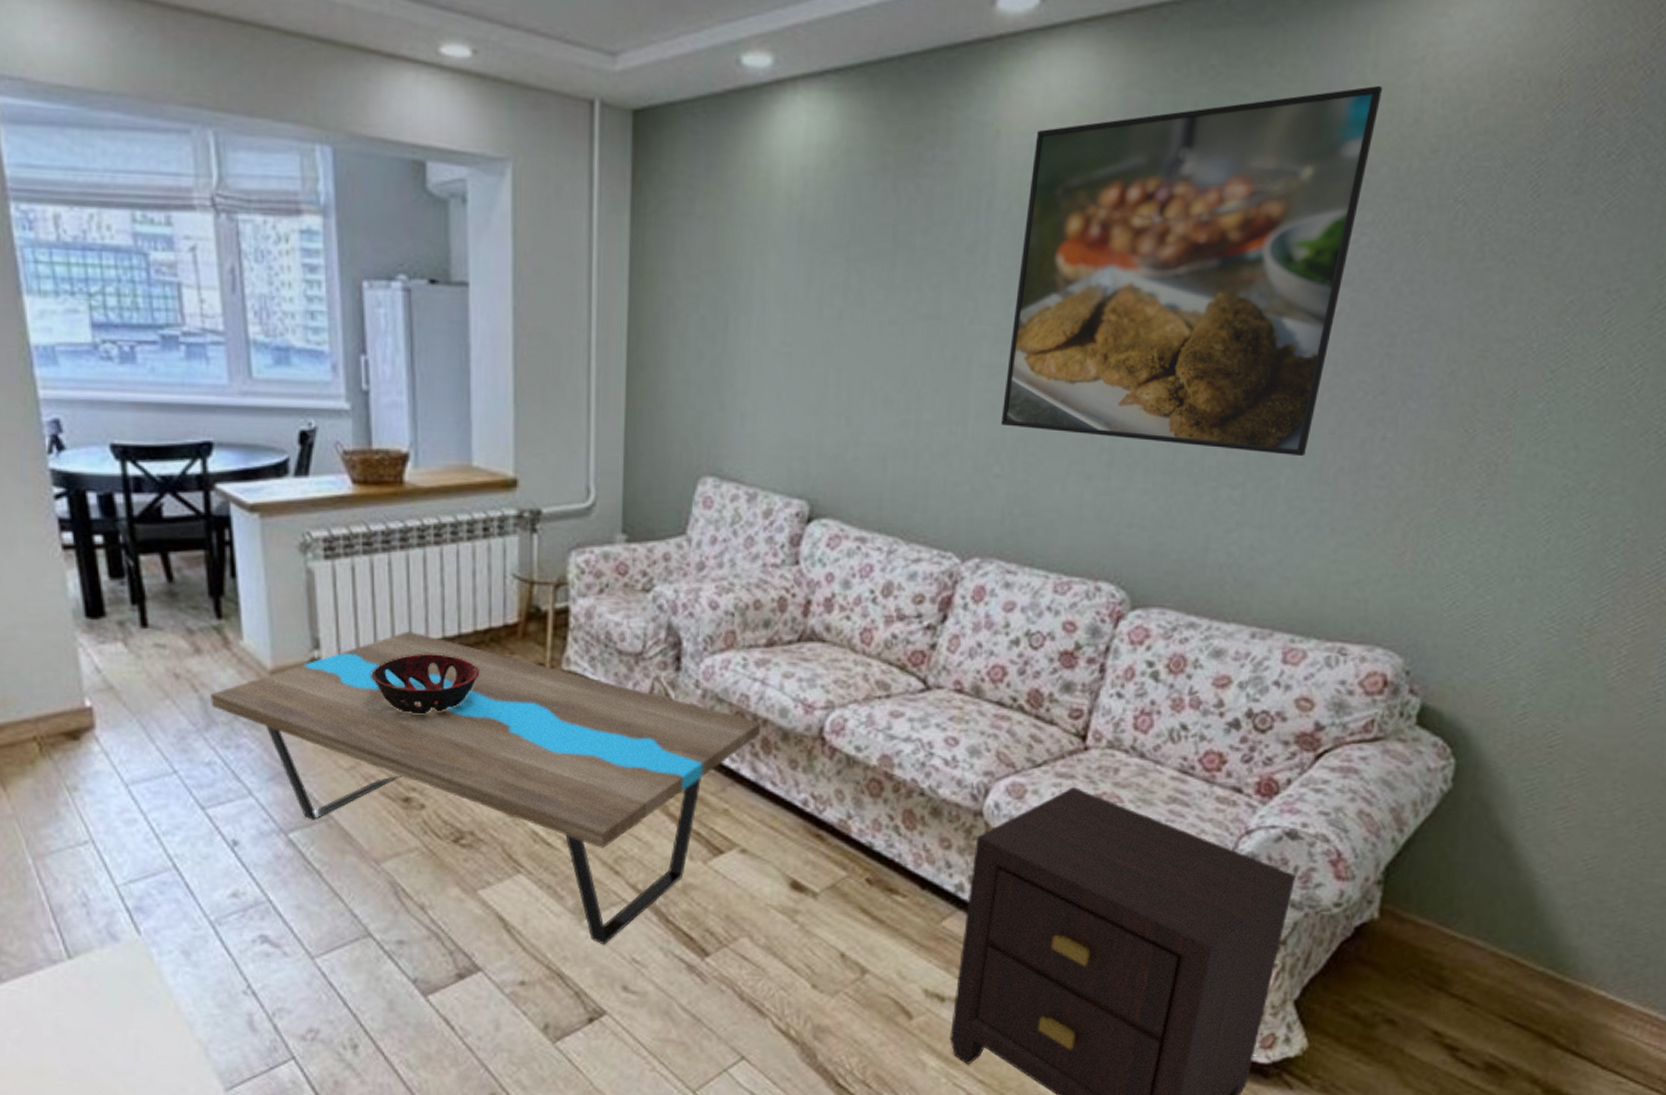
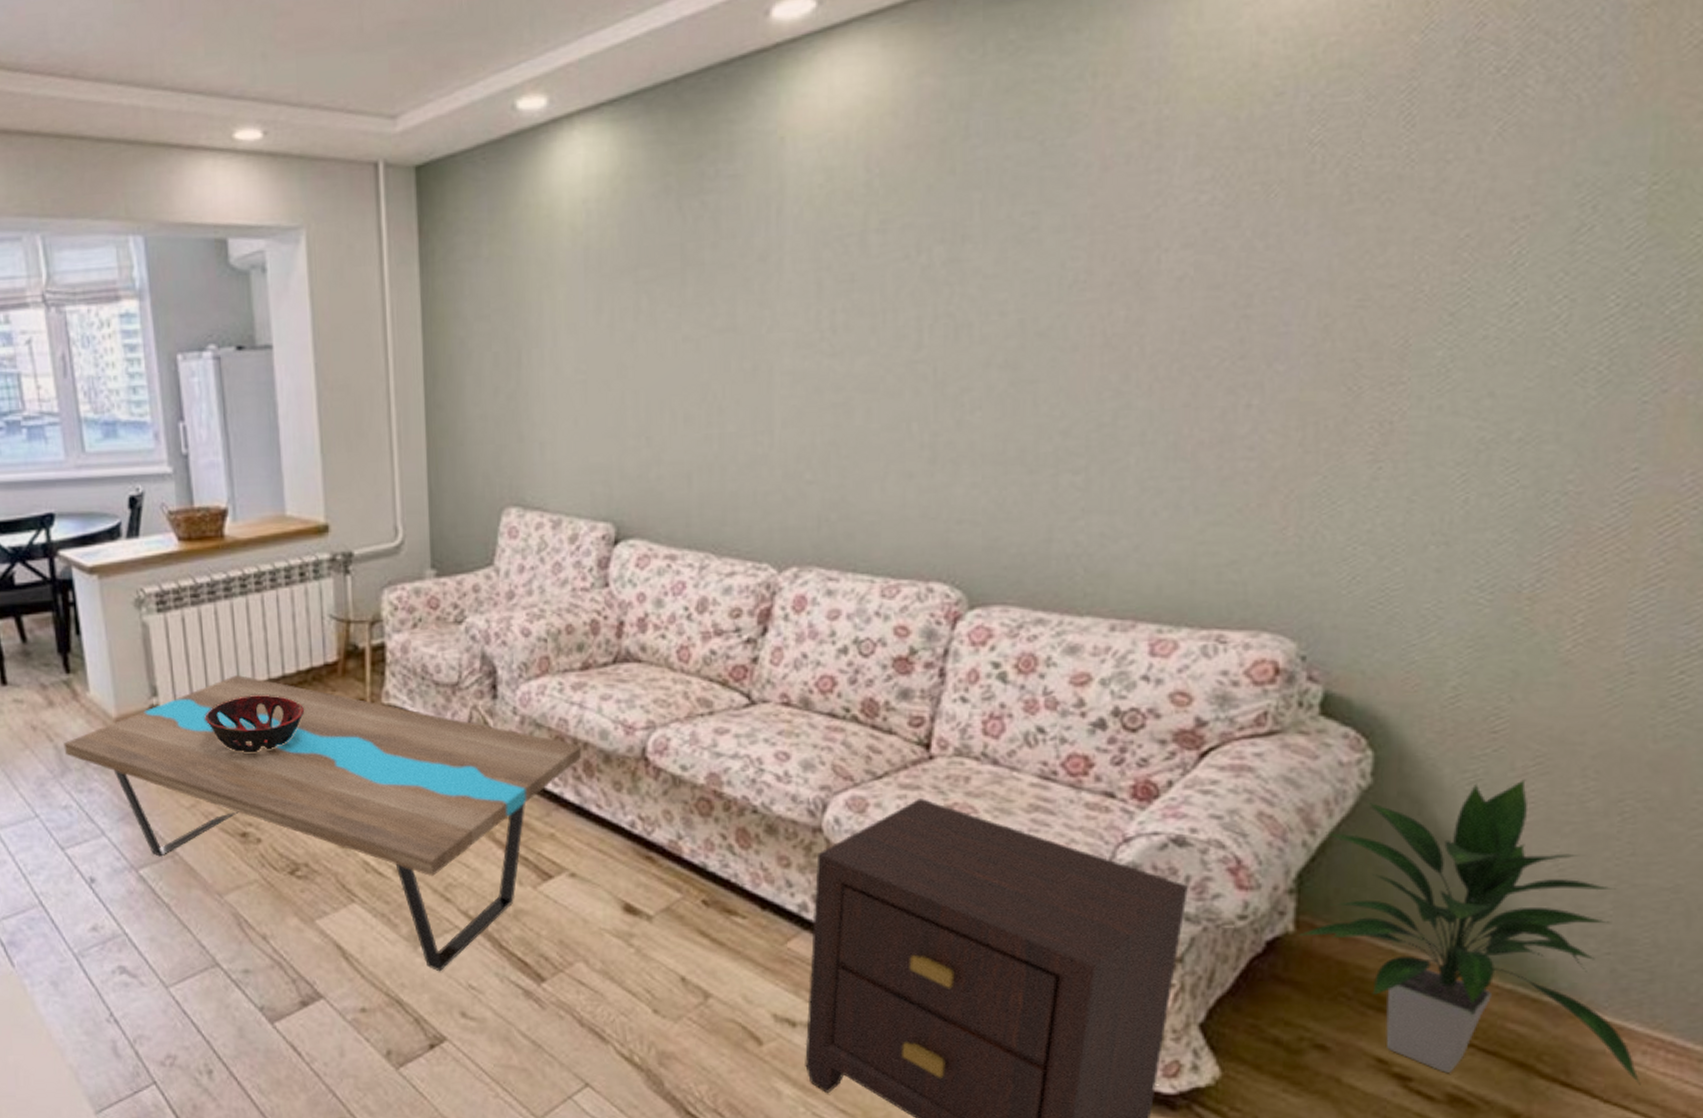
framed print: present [1000,85,1383,457] -> none [809,34,1211,434]
indoor plant: none [1382,789,1631,1054] -> present [1299,779,1641,1086]

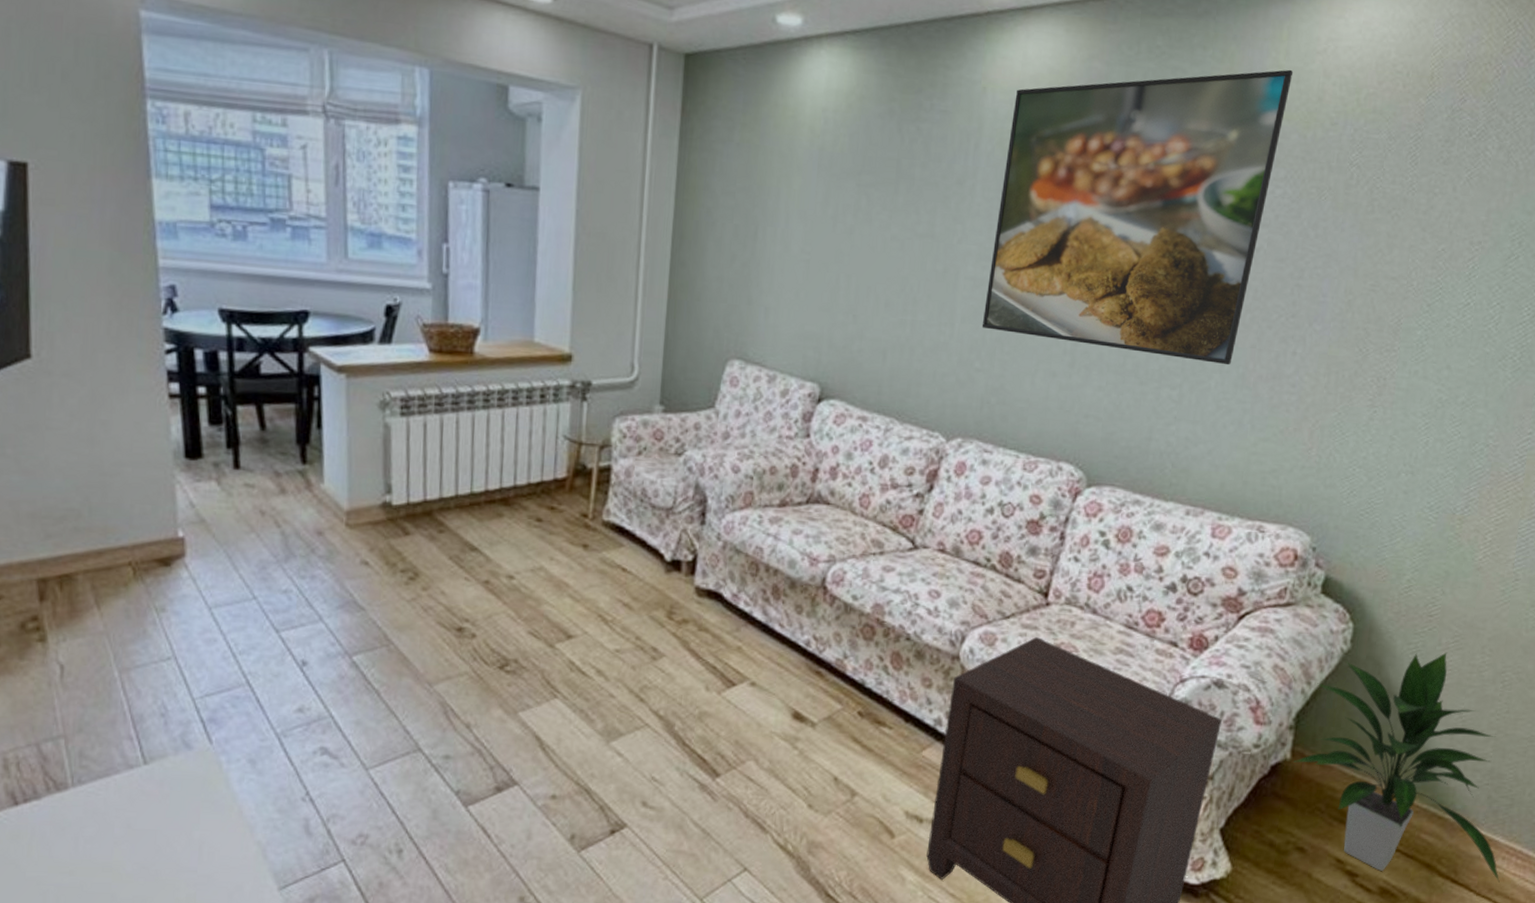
coffee table: present [64,675,582,972] -> none [291,481,773,765]
decorative bowl: present [205,695,305,752] -> none [435,501,531,554]
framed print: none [809,34,1211,434] -> present [981,69,1294,365]

